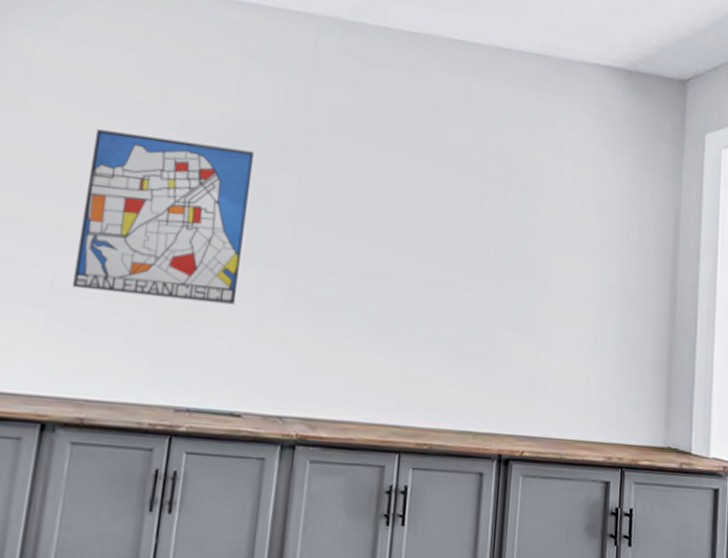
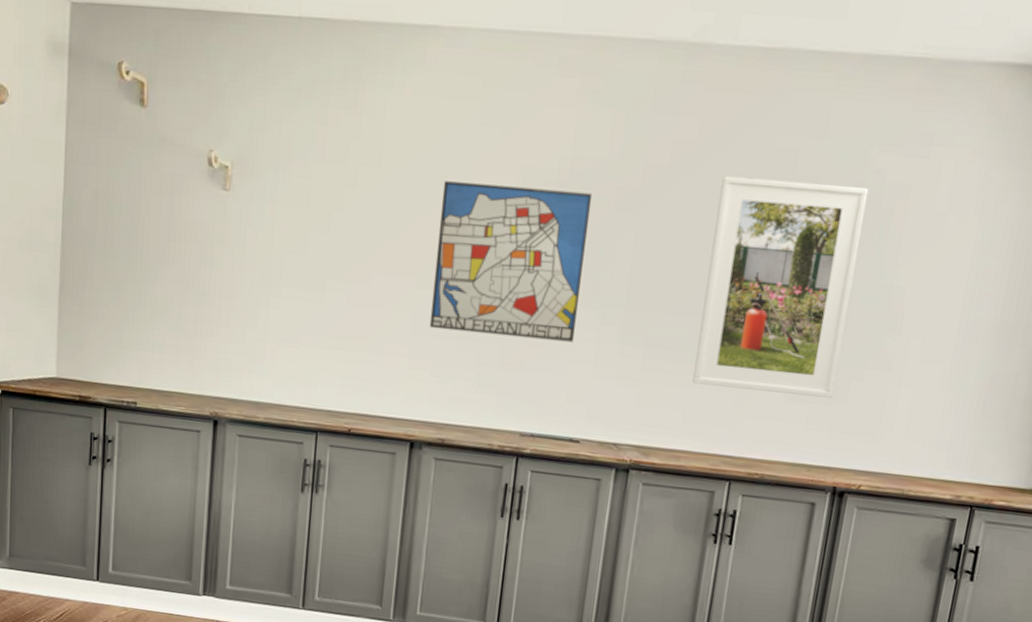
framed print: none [358,143,508,362] -> present [692,176,869,398]

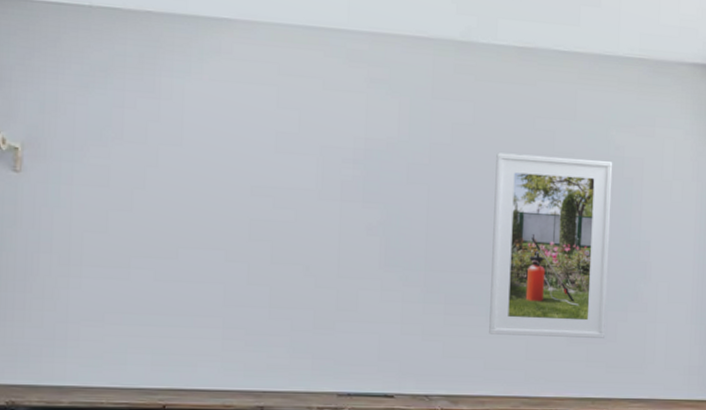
wall art: present [429,181,593,343] -> none [241,160,387,305]

